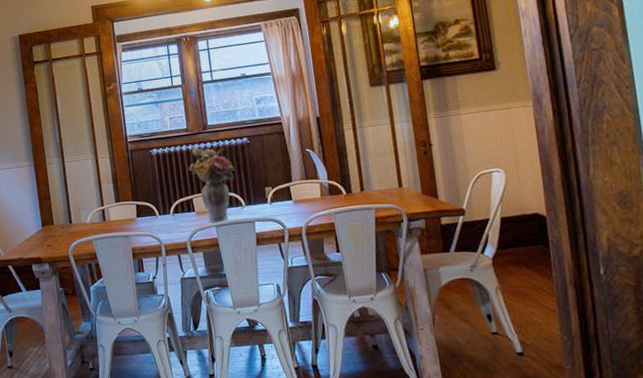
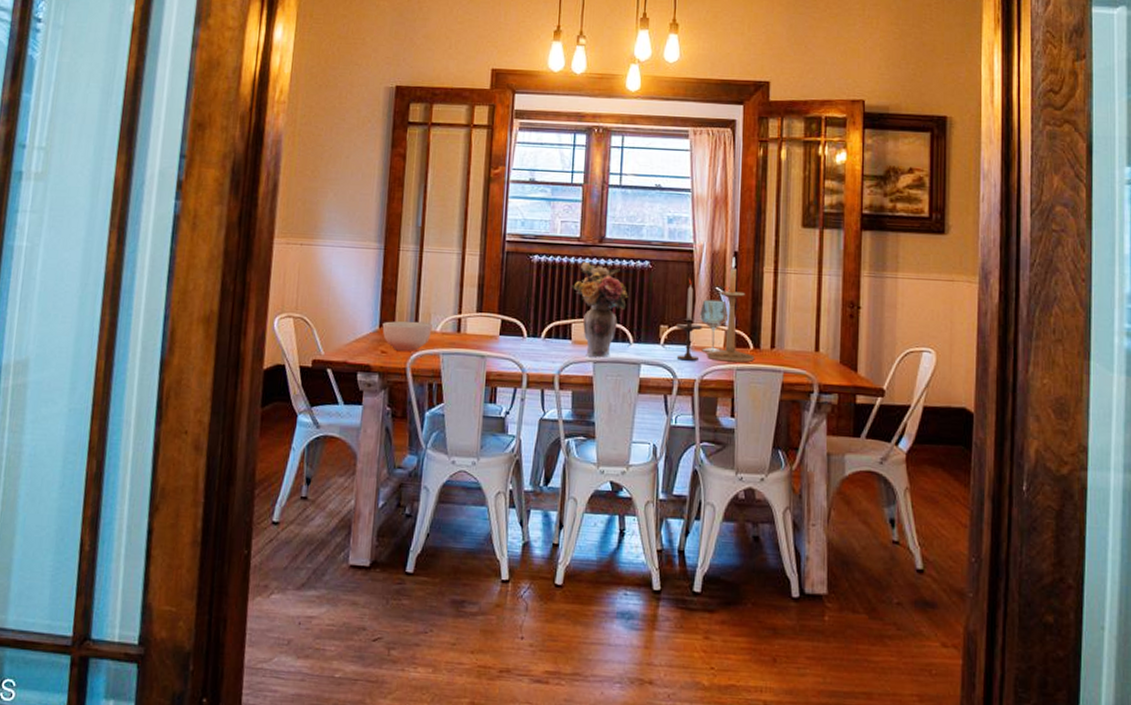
bowl: none [44,217,83,243] -> present [382,320,432,351]
candlestick: none [278,145,303,214] -> present [676,278,702,361]
wine glass: none [296,158,321,204] -> present [699,299,729,354]
candlestick: none [308,122,349,209] -> present [707,257,755,363]

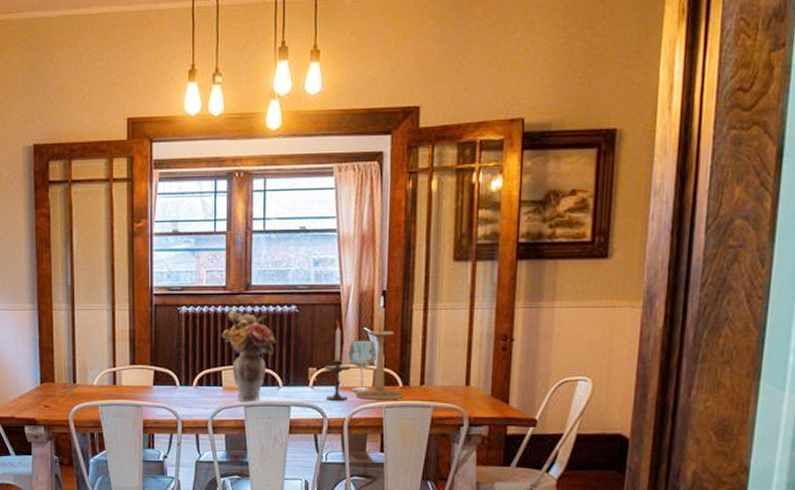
bowl: present [382,320,432,351] -> none [43,376,89,404]

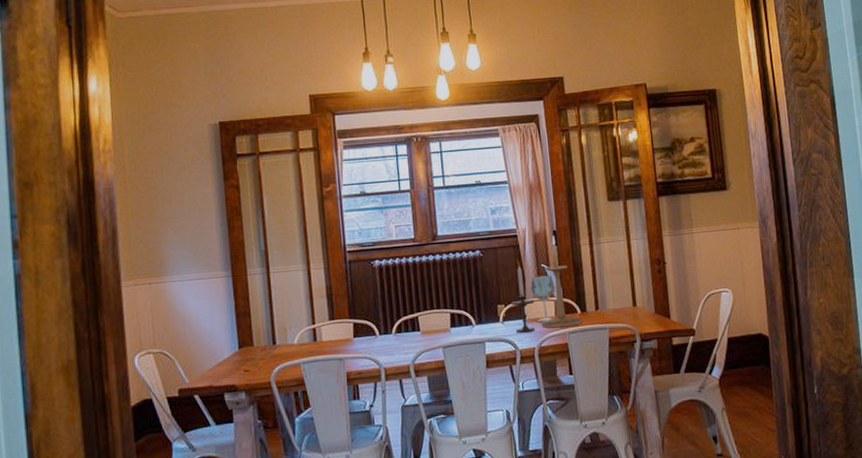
flower arrangement: present [219,309,276,403] -> none [412,259,466,344]

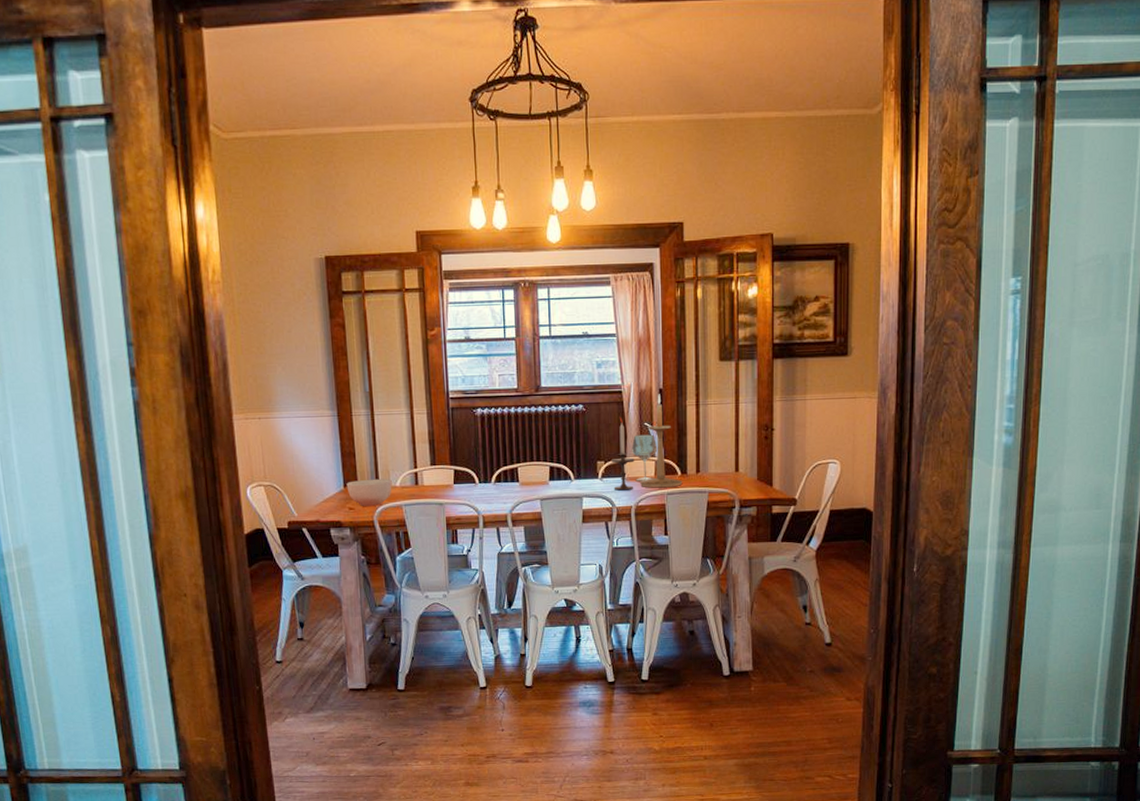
bowl: none [241,337,290,368] -> present [346,478,392,506]

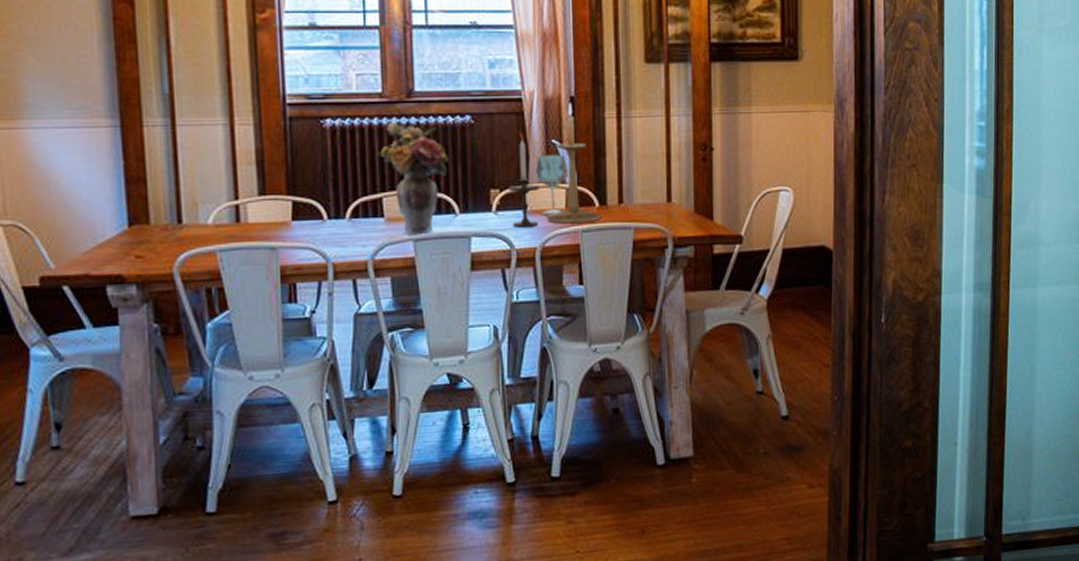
bowl: present [346,478,392,506] -> none [132,214,202,253]
flower arrangement: none [513,410,567,496] -> present [376,121,449,236]

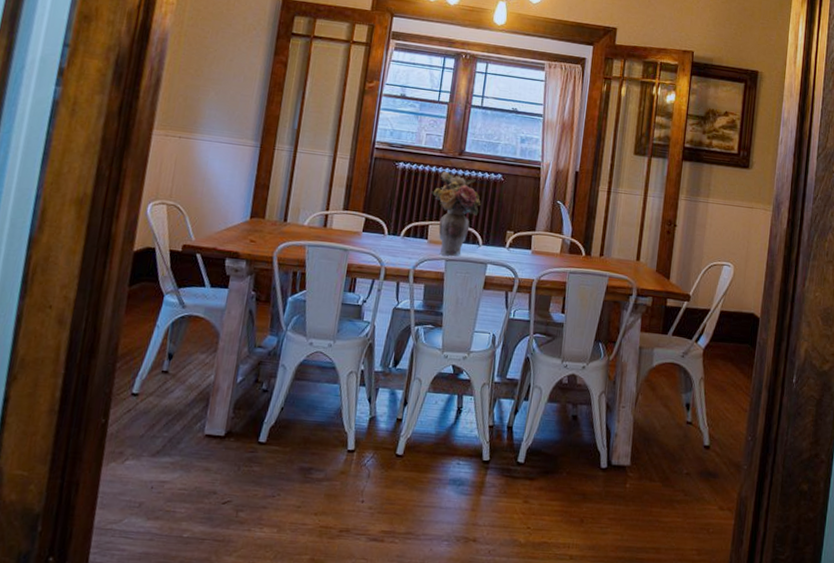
candlestick: present [509,131,540,228] -> none [519,191,543,264]
wine glass: present [534,154,569,217] -> none [541,211,567,258]
candlestick: present [547,103,602,224] -> none [545,176,586,267]

